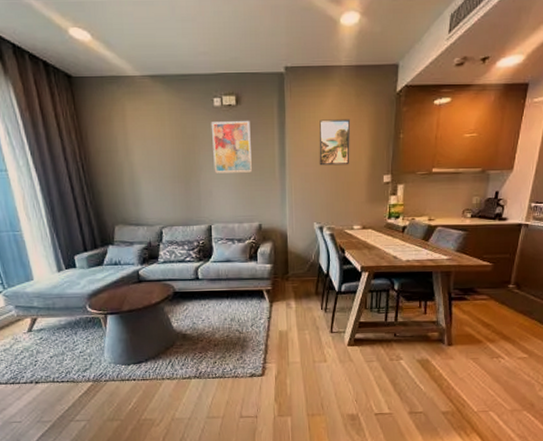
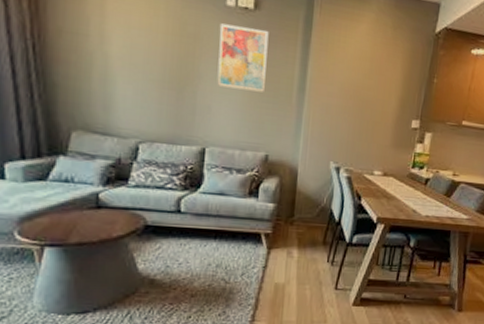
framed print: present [319,119,351,166] -> none [344,46,384,103]

